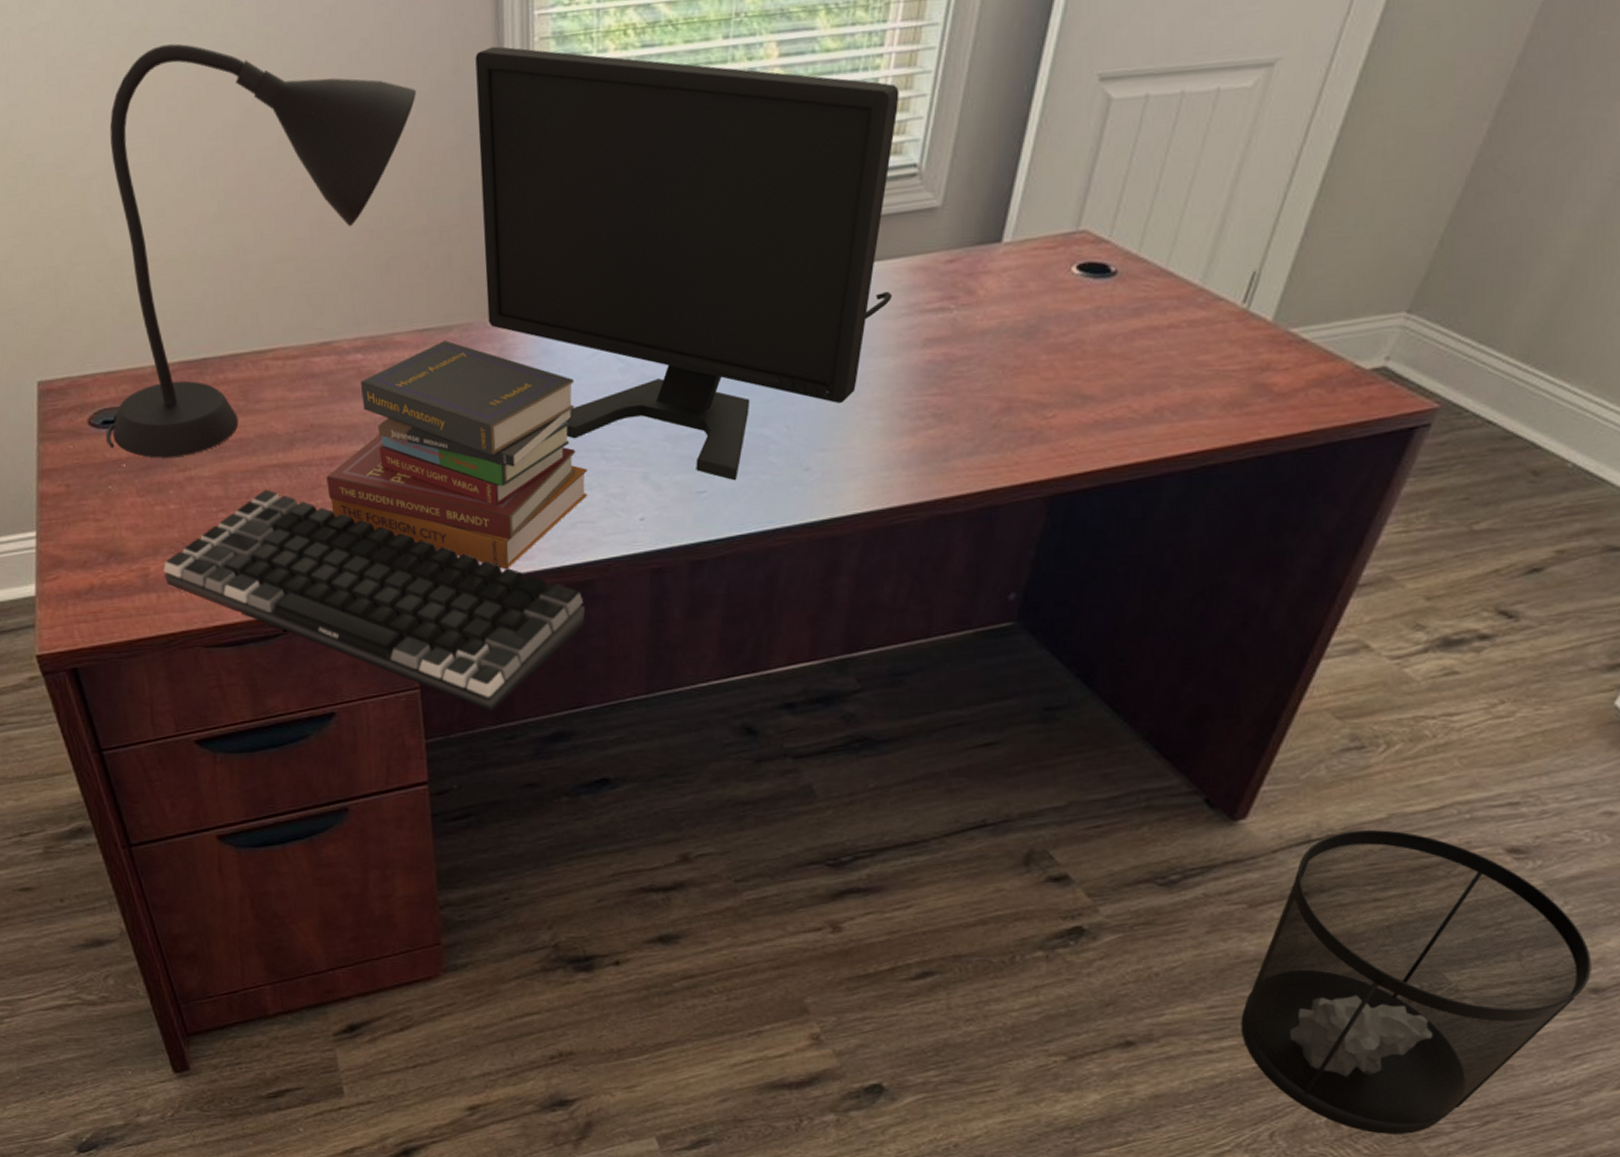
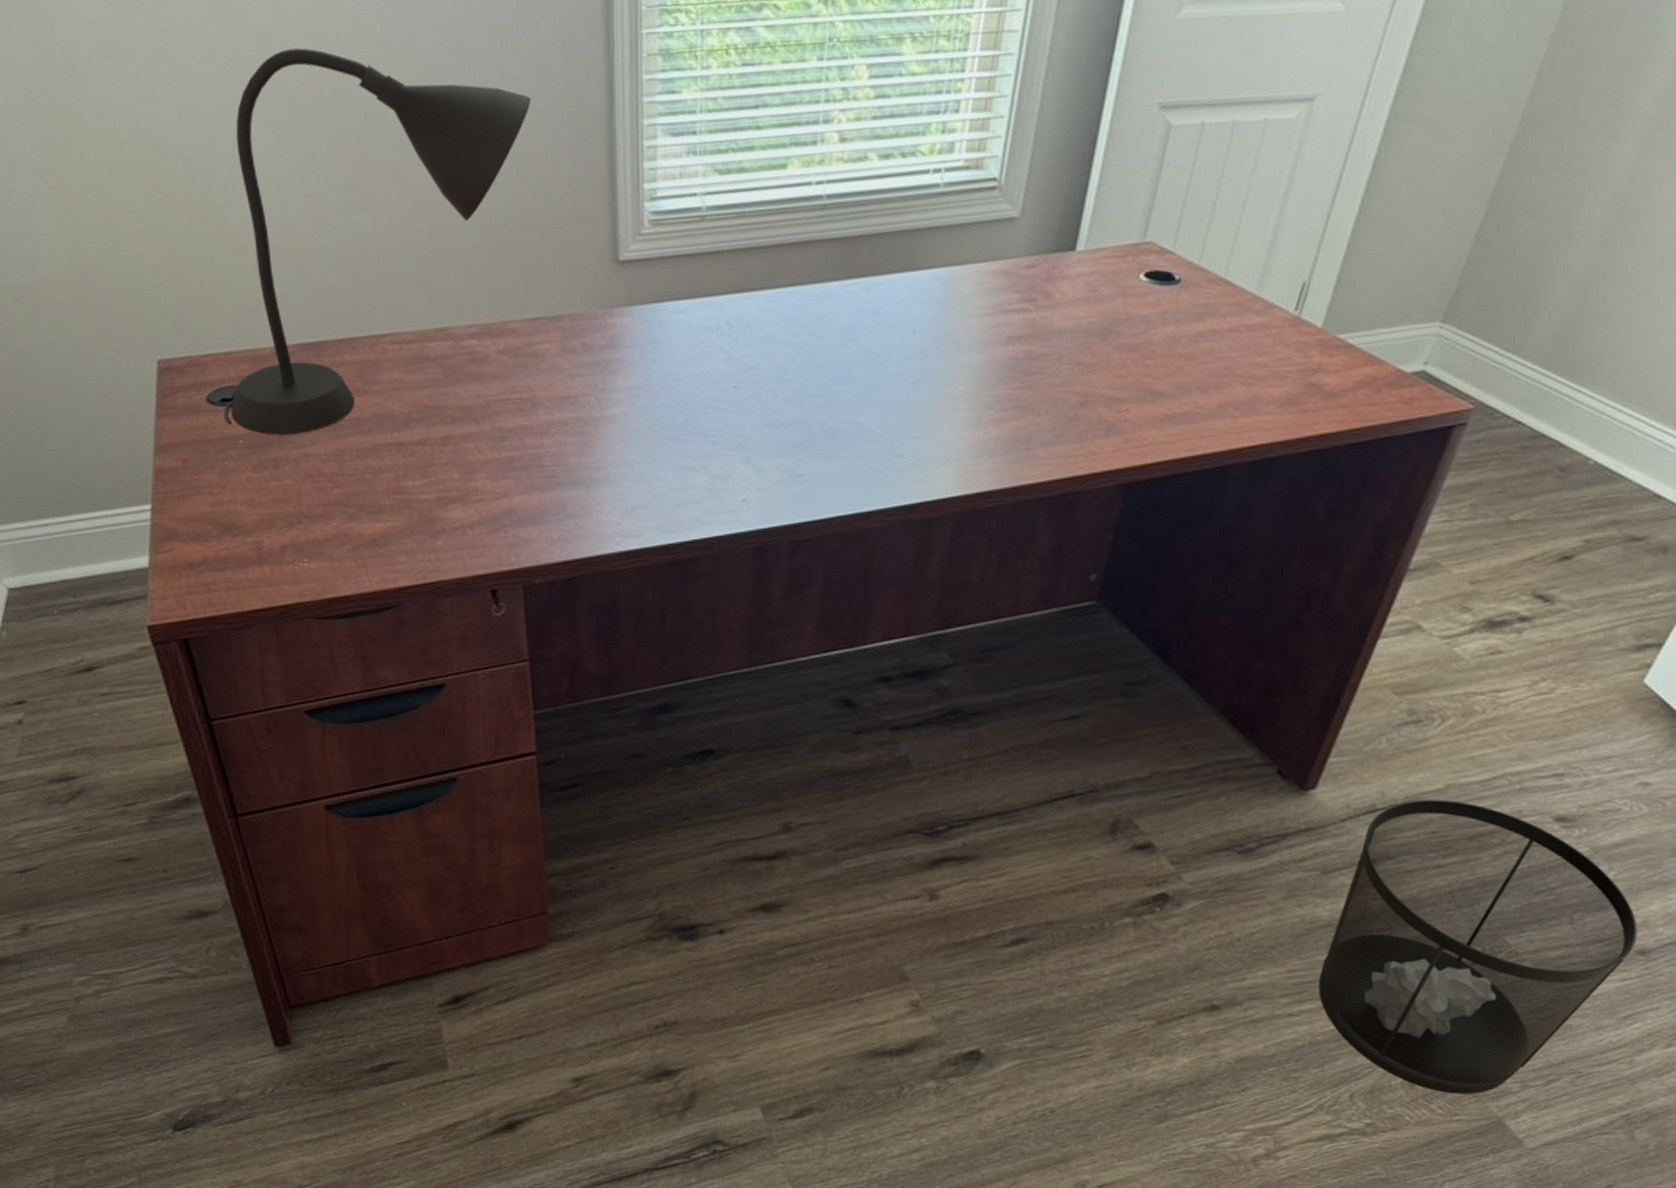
computer keyboard: present [163,489,586,712] -> none [277,466,691,684]
books: present [326,340,587,570] -> none [440,329,692,547]
computer monitor: present [475,46,899,480] -> none [587,60,980,465]

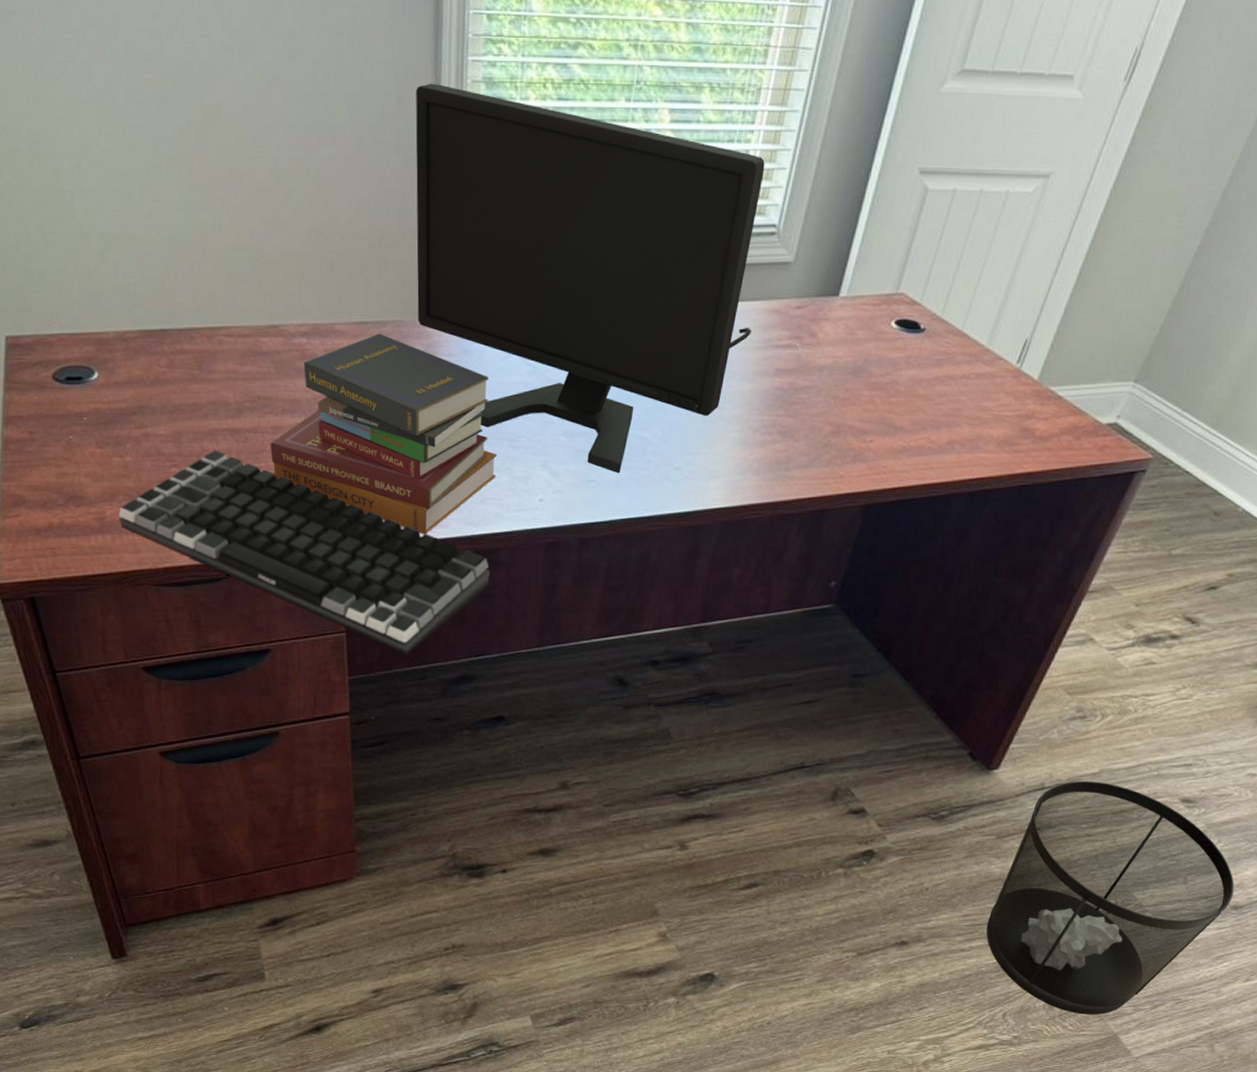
desk lamp: present [224,48,531,435] -> none [69,44,363,415]
computer keyboard: none [277,466,691,684] -> present [118,450,491,655]
books: none [440,329,692,547] -> present [270,333,497,535]
computer monitor: none [587,60,980,465] -> present [415,83,765,473]

